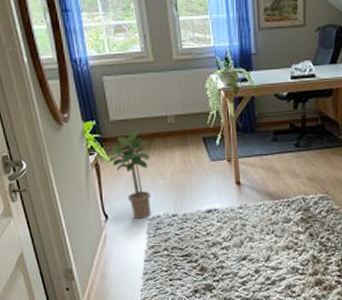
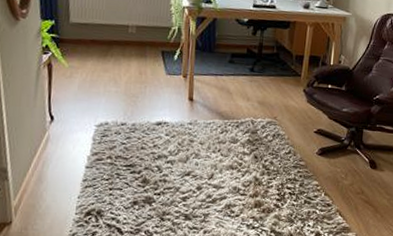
potted plant: present [106,130,151,218] -> none [60,35,107,124]

